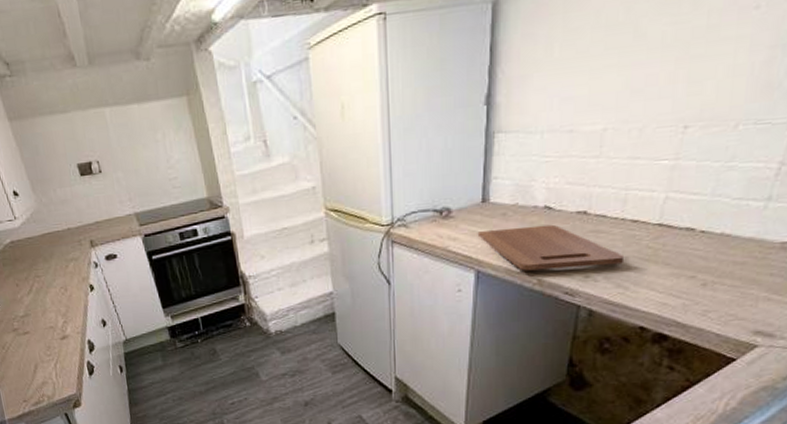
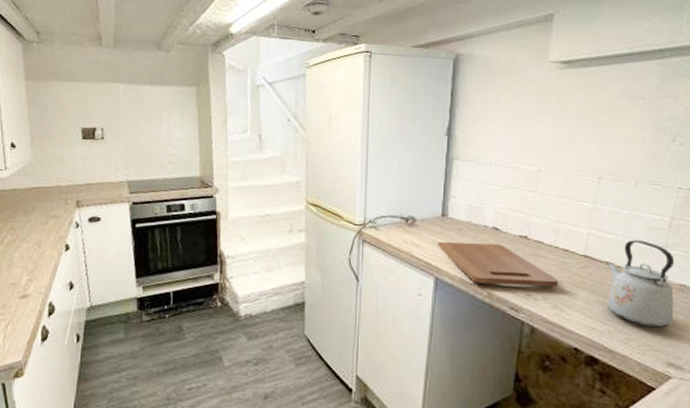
kettle: none [684,196,778,295] -> present [607,240,675,328]

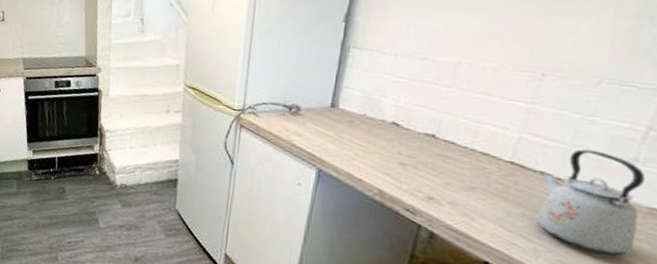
cutting board: present [437,242,559,287] -> none [323,133,472,194]

